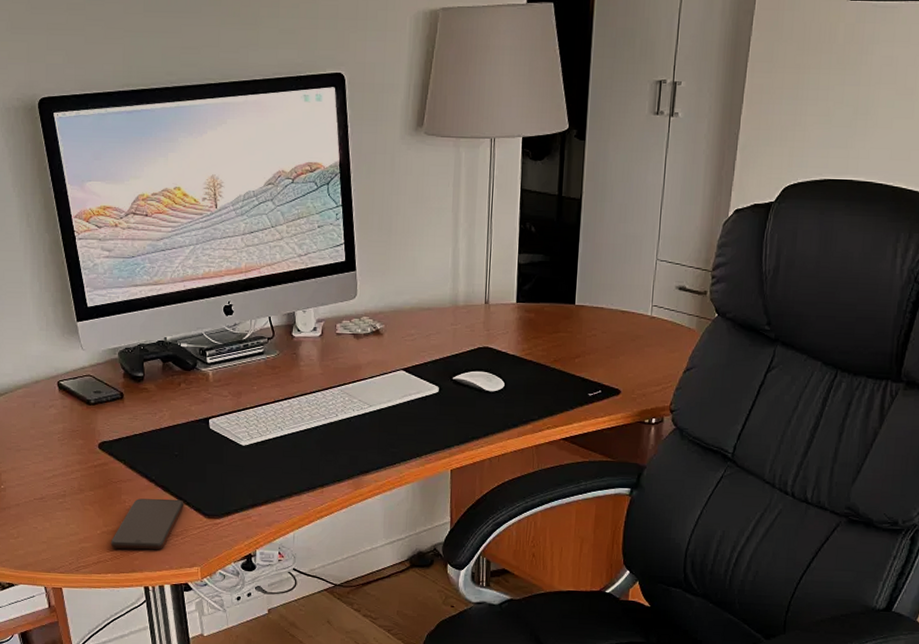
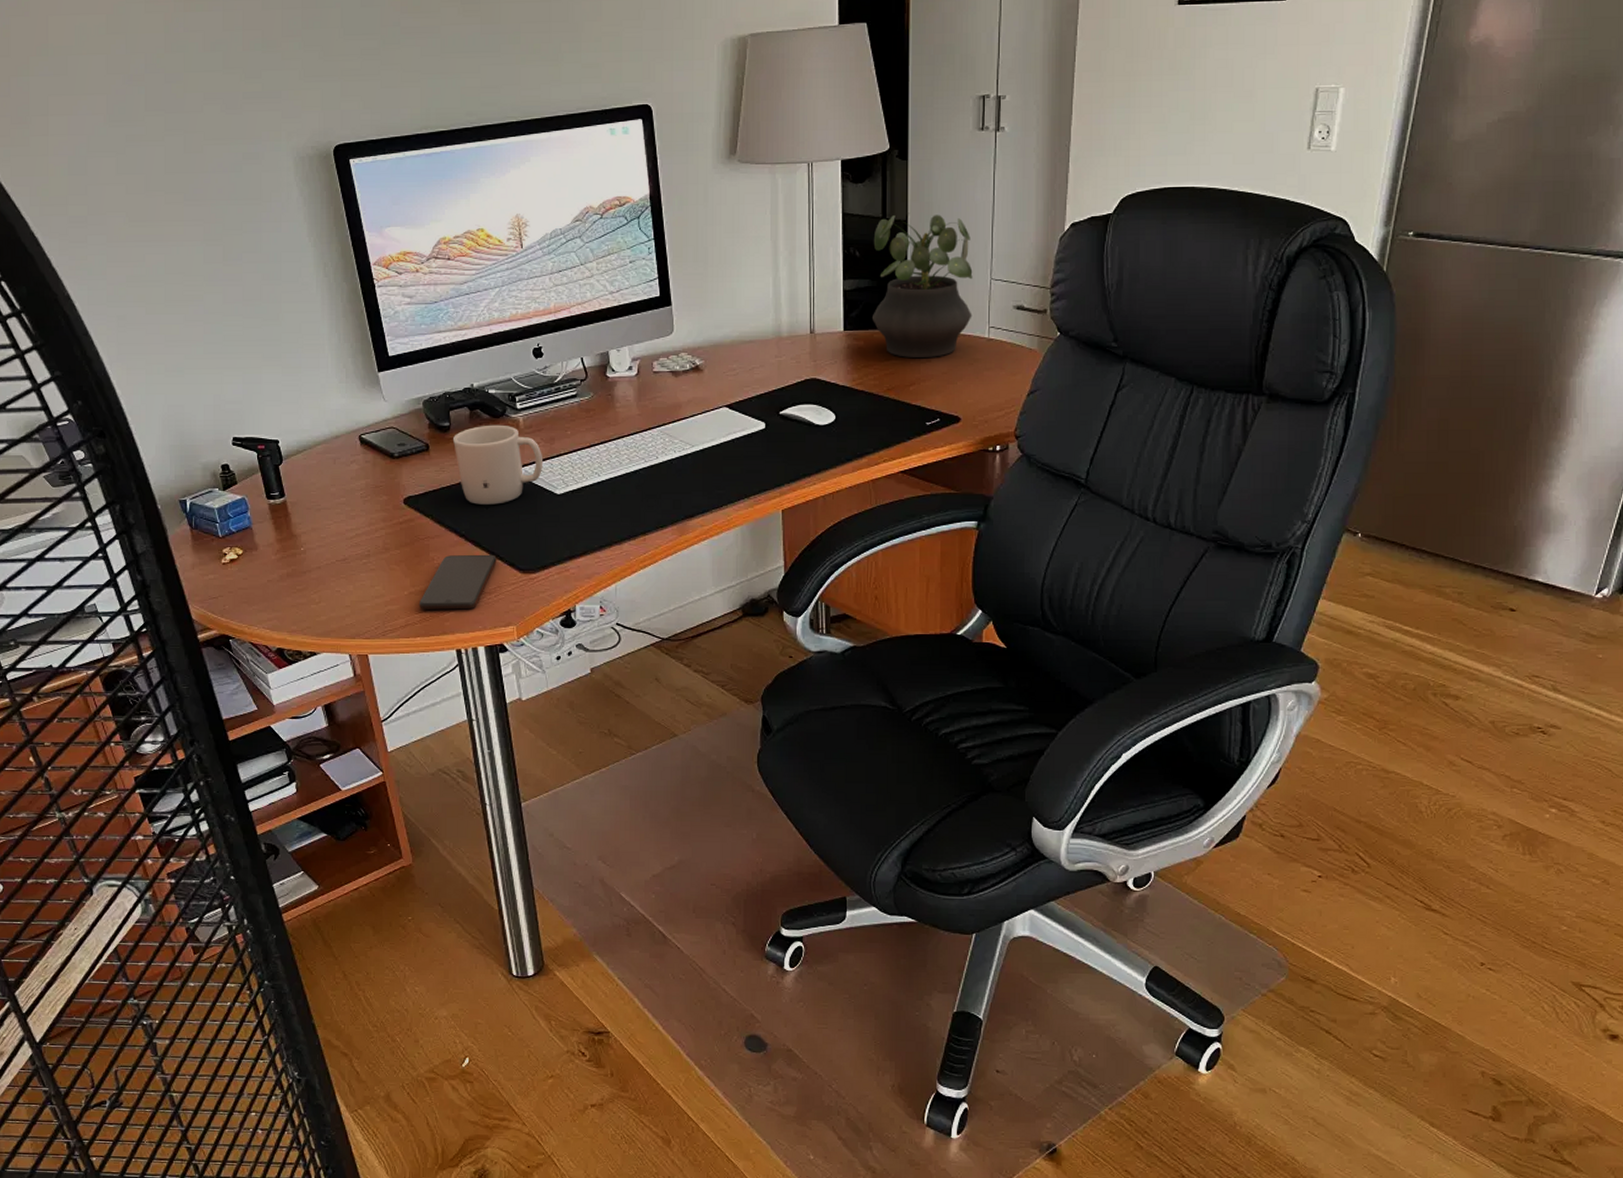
mug: none [146,377,230,453] -> present [453,424,544,505]
potted plant: none [543,194,640,333] -> present [871,215,973,359]

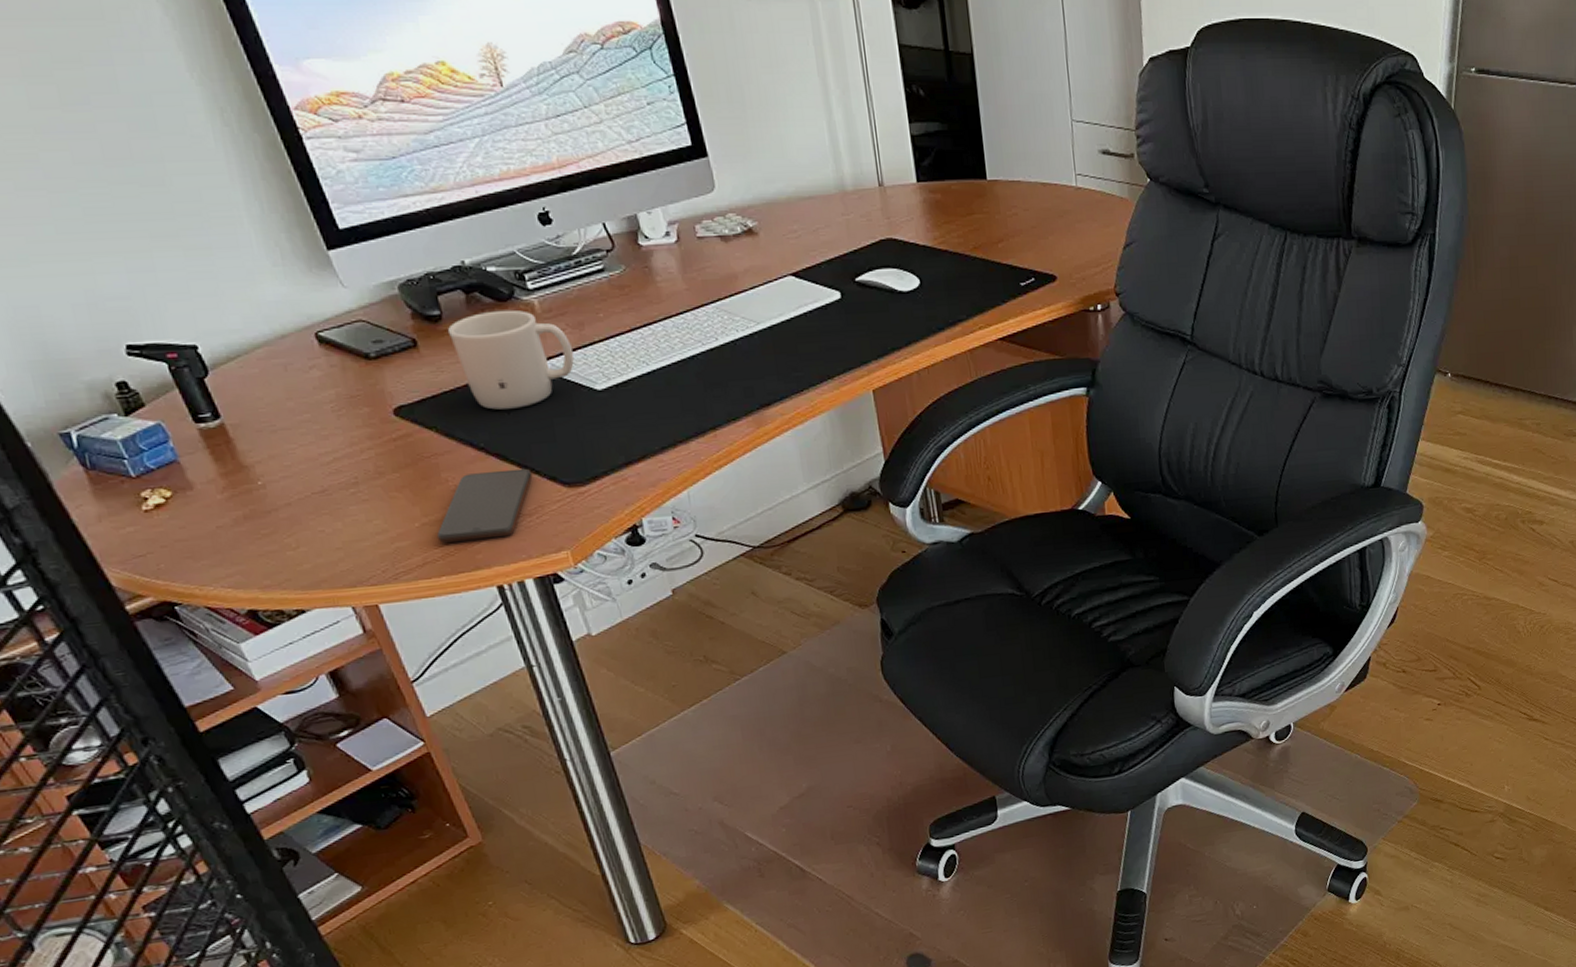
potted plant: present [871,215,973,359] -> none [937,47,1057,212]

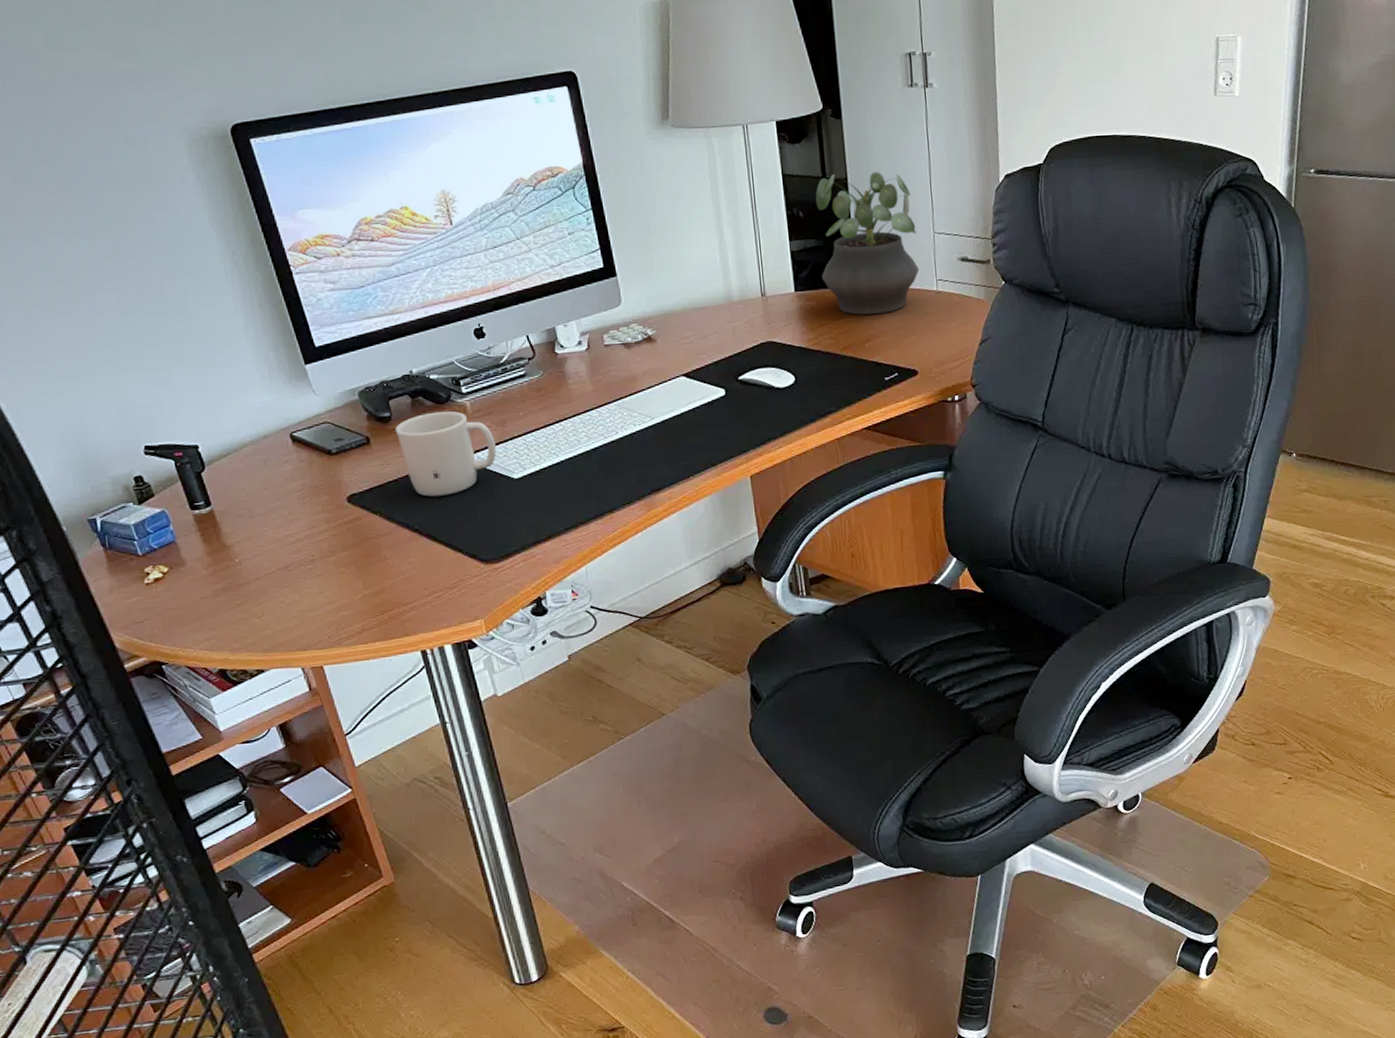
smartphone: present [436,468,533,543] -> none [374,547,456,612]
potted plant: none [937,47,1057,212] -> present [815,172,920,316]

